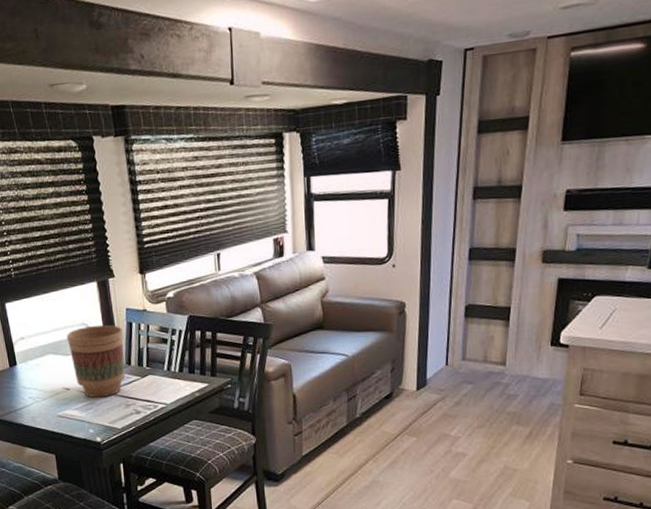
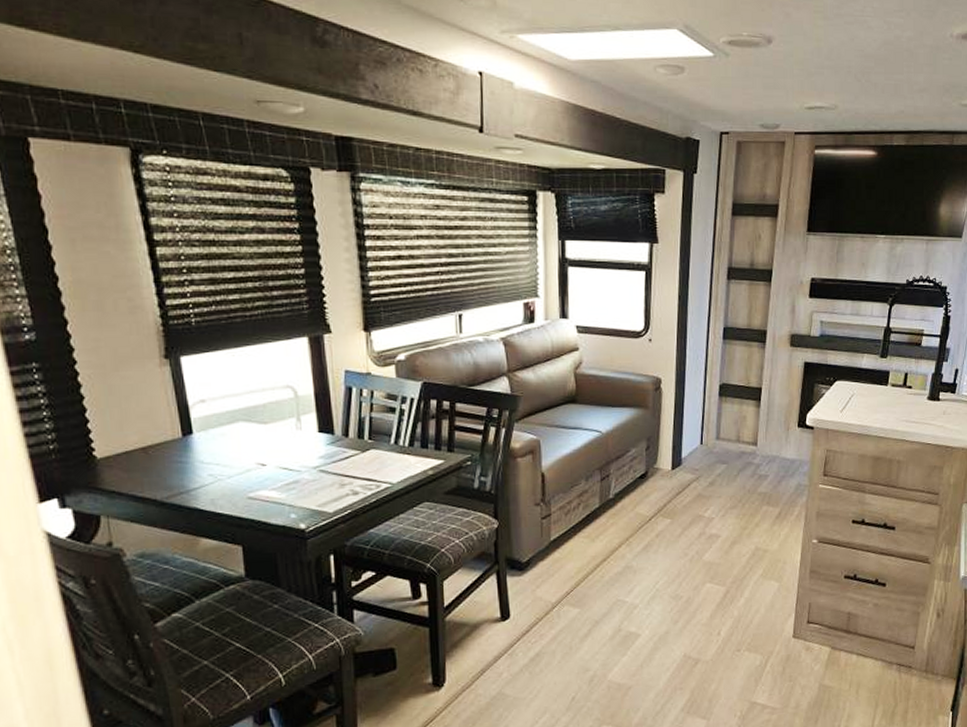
flower pot: present [66,324,125,398] -> none [264,388,341,476]

